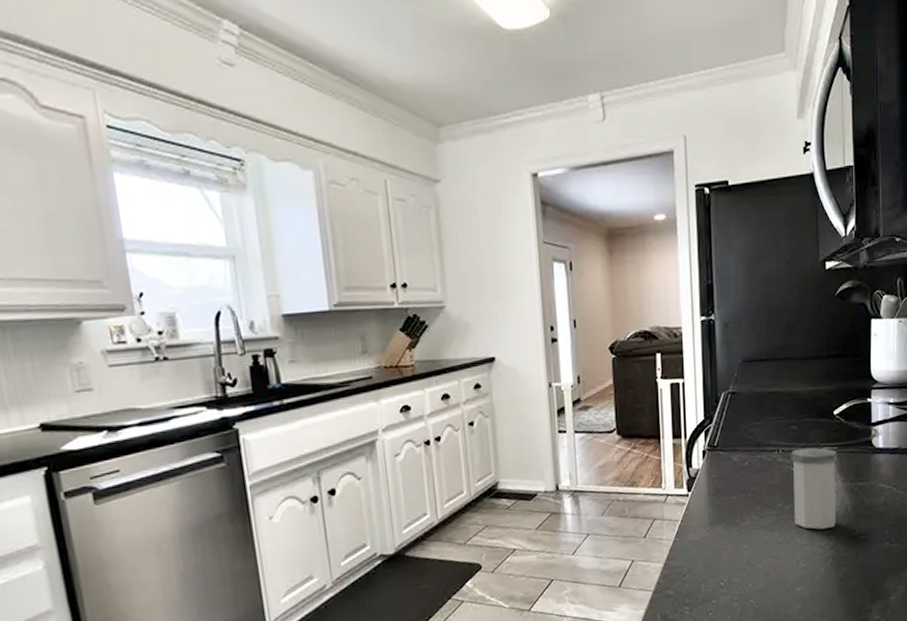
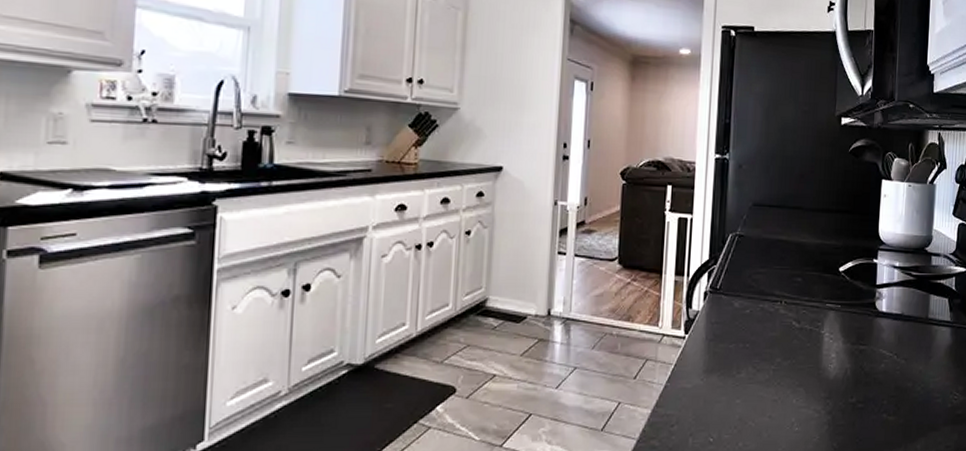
salt shaker: present [791,447,837,530] -> none [792,302,840,392]

